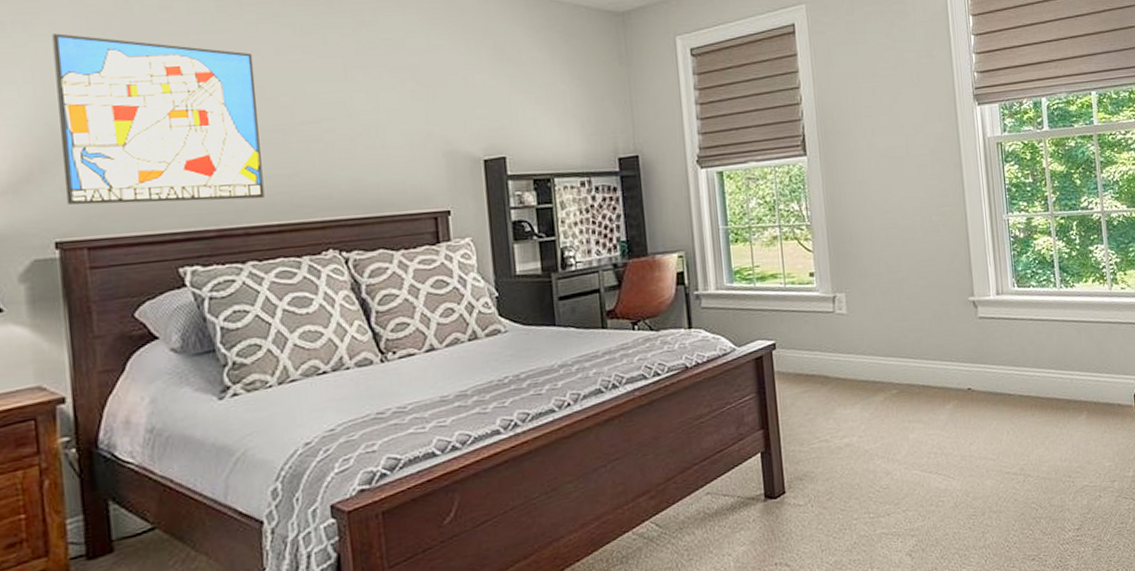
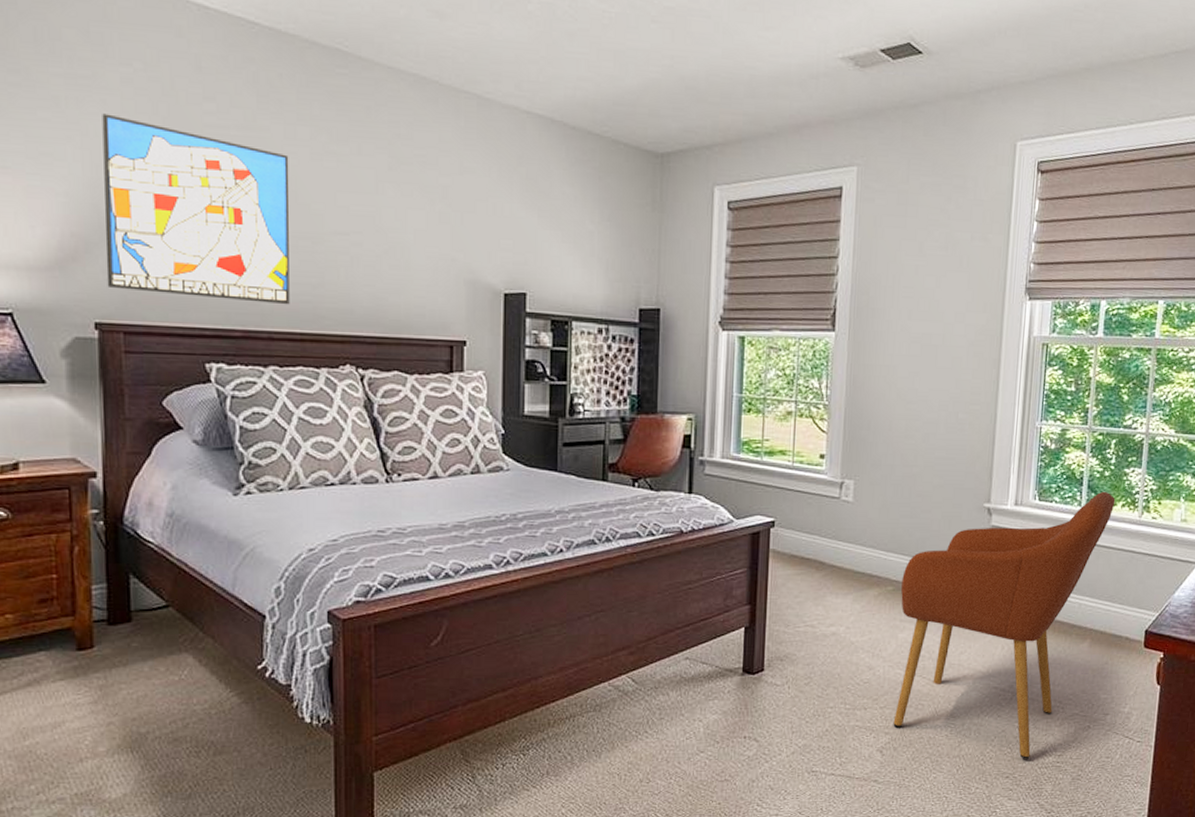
armchair: none [904,270,1086,539] -> present [893,491,1116,759]

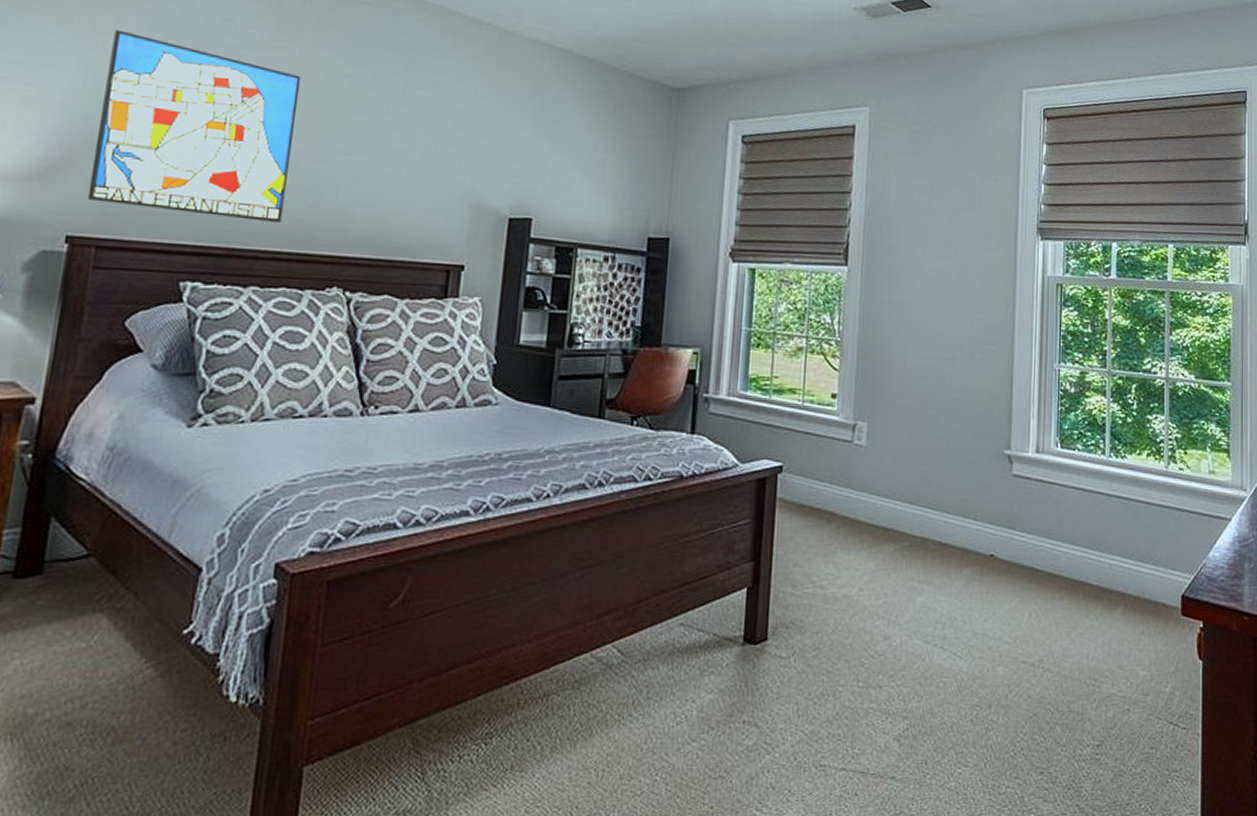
armchair: present [893,491,1116,759] -> none [912,439,1140,750]

